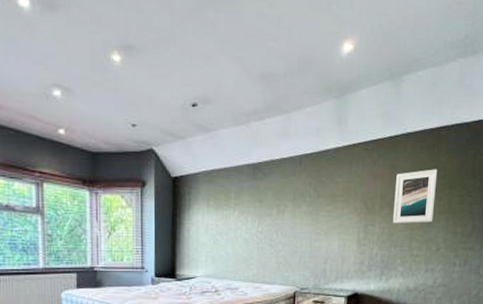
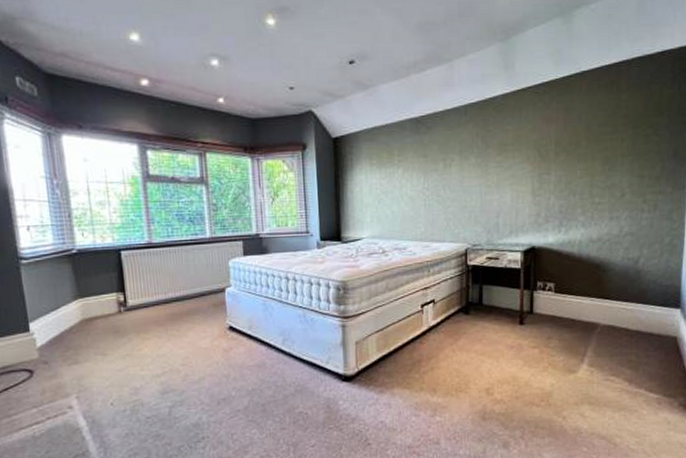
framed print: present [392,169,438,224] -> none [570,108,619,171]

